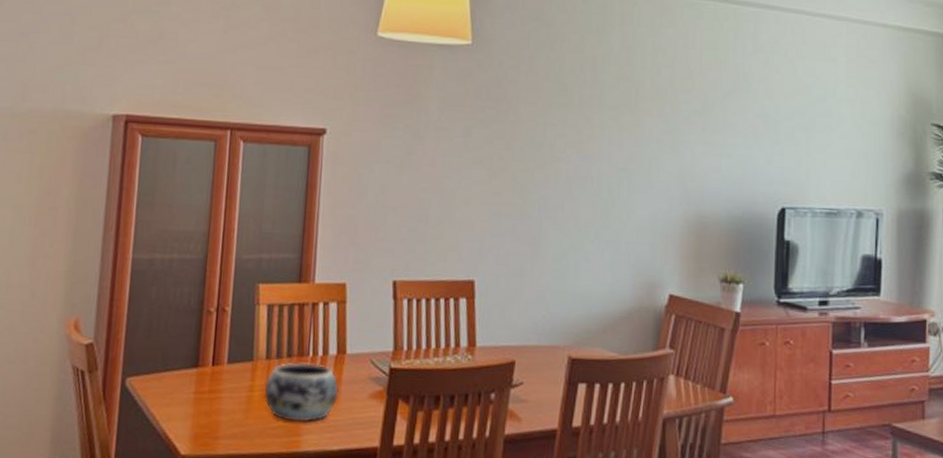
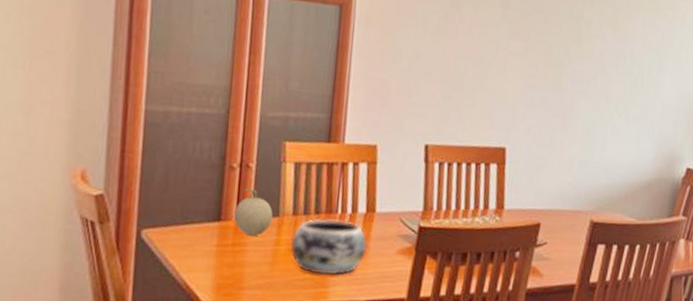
fruit: none [211,333,247,381] -> present [234,188,273,236]

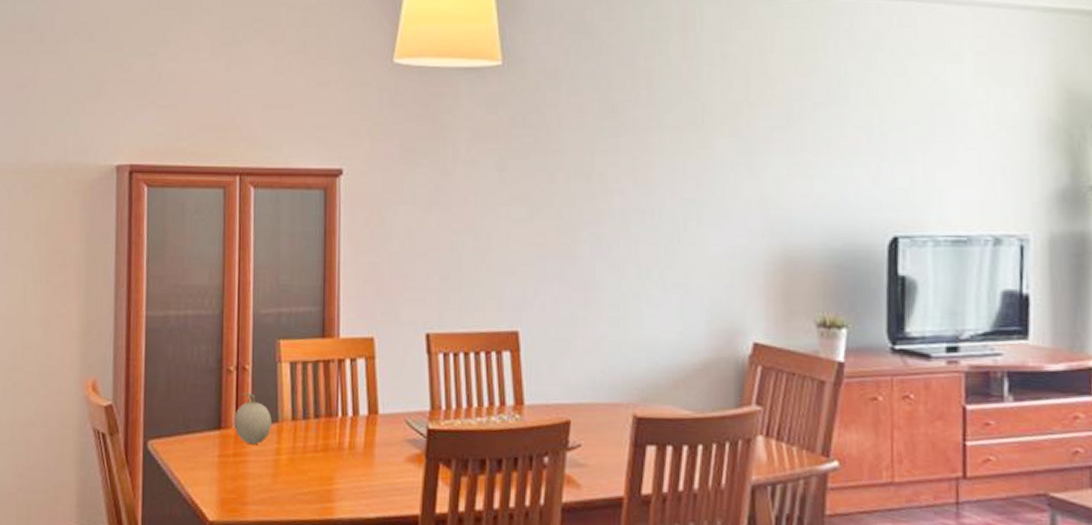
decorative bowl: present [290,218,368,275] -> none [291,423,373,488]

